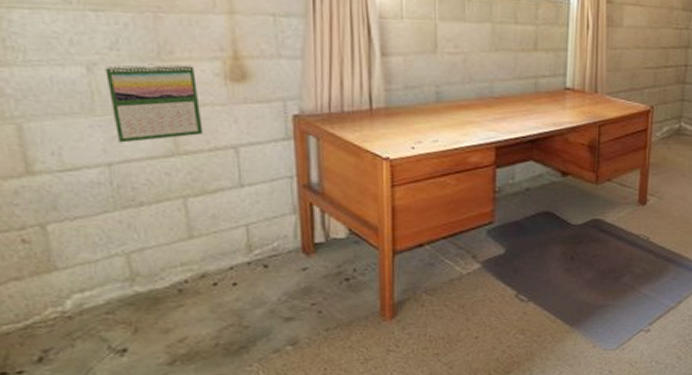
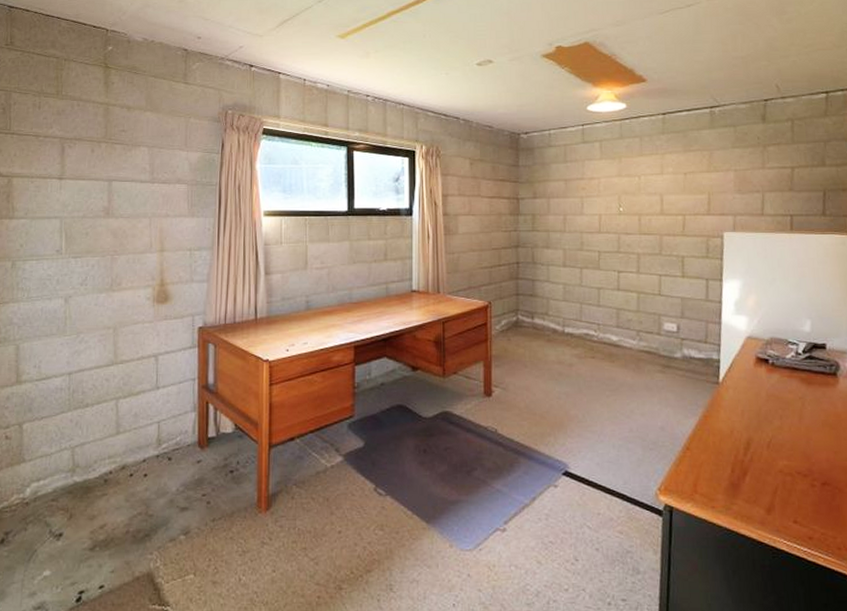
calendar: present [105,63,203,143] -> none [76,292,135,356]

